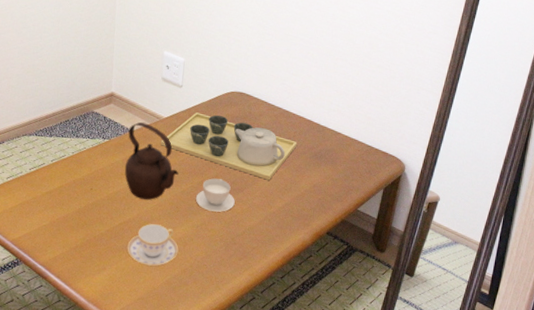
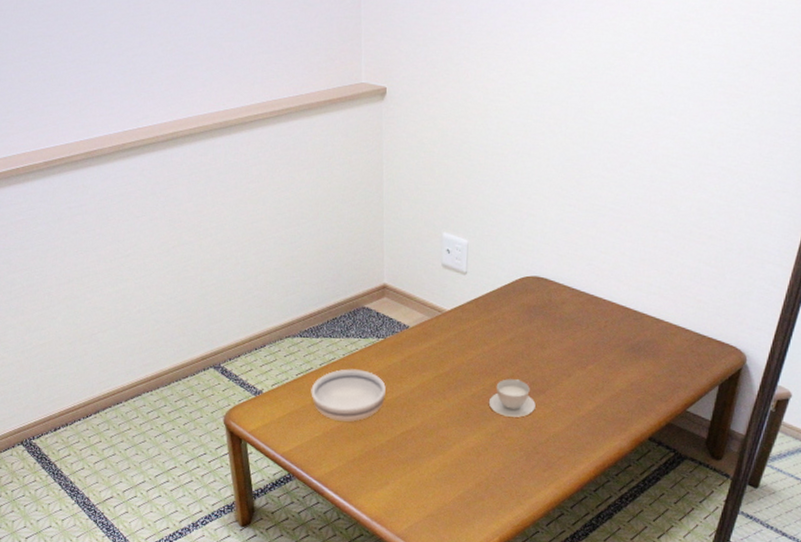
bowl: none [41,165,108,213] -> present [311,369,386,423]
teapot: present [124,122,179,200] -> none [403,317,468,405]
teacup: present [127,224,179,266] -> none [411,432,472,480]
tea set: present [161,112,298,180] -> none [444,303,610,379]

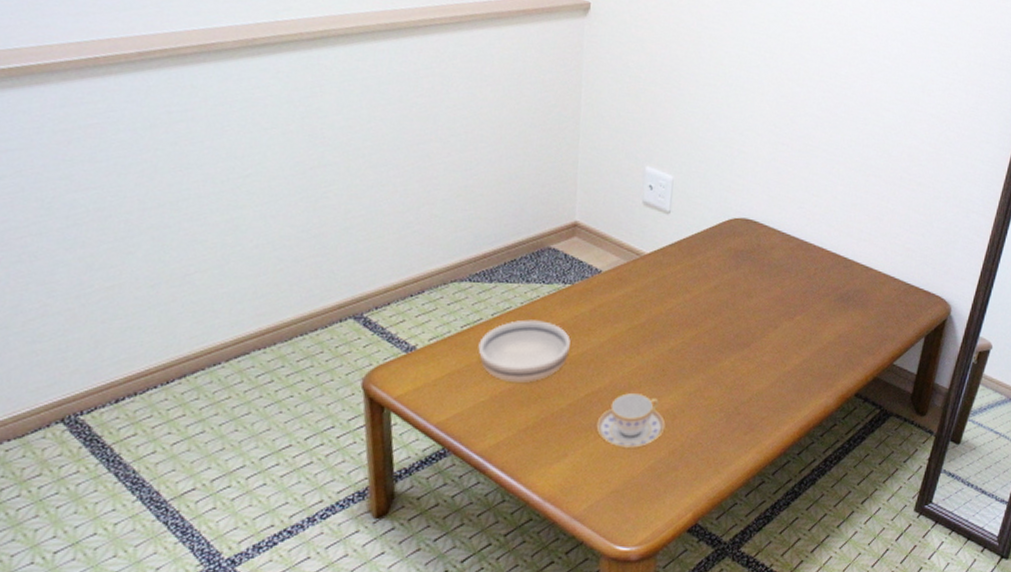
teacup: none [411,432,472,480] -> present [596,393,666,448]
teacup: present [488,379,536,417] -> none [687,331,739,374]

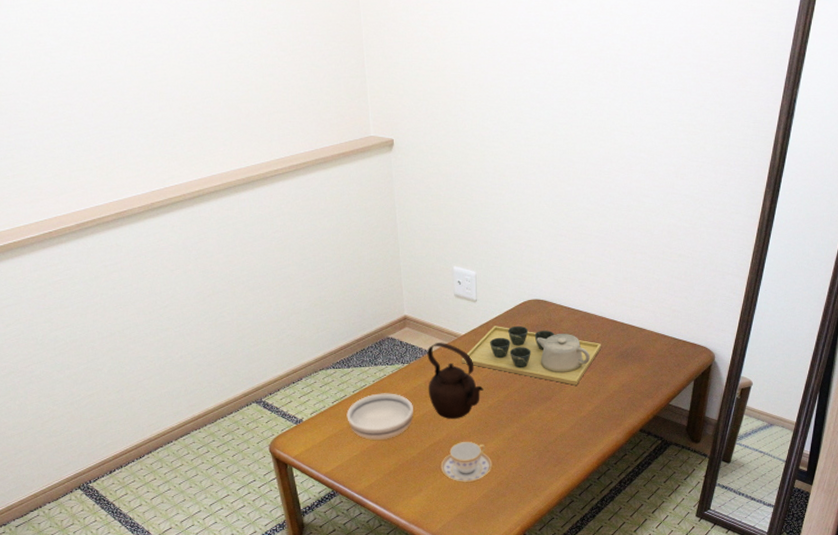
teapot: none [592,260,666,362] -> present [427,343,484,419]
tea set: none [641,246,819,331] -> present [462,325,602,385]

